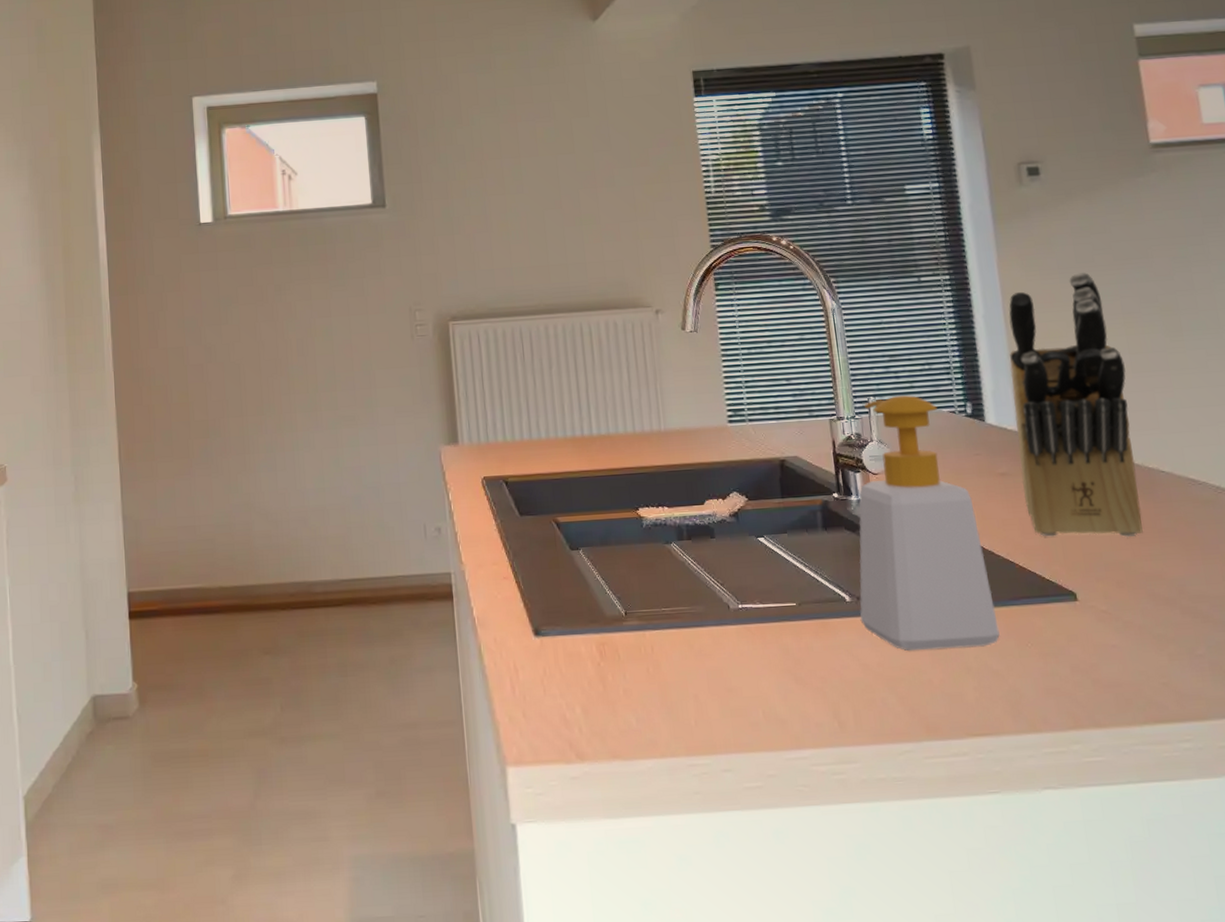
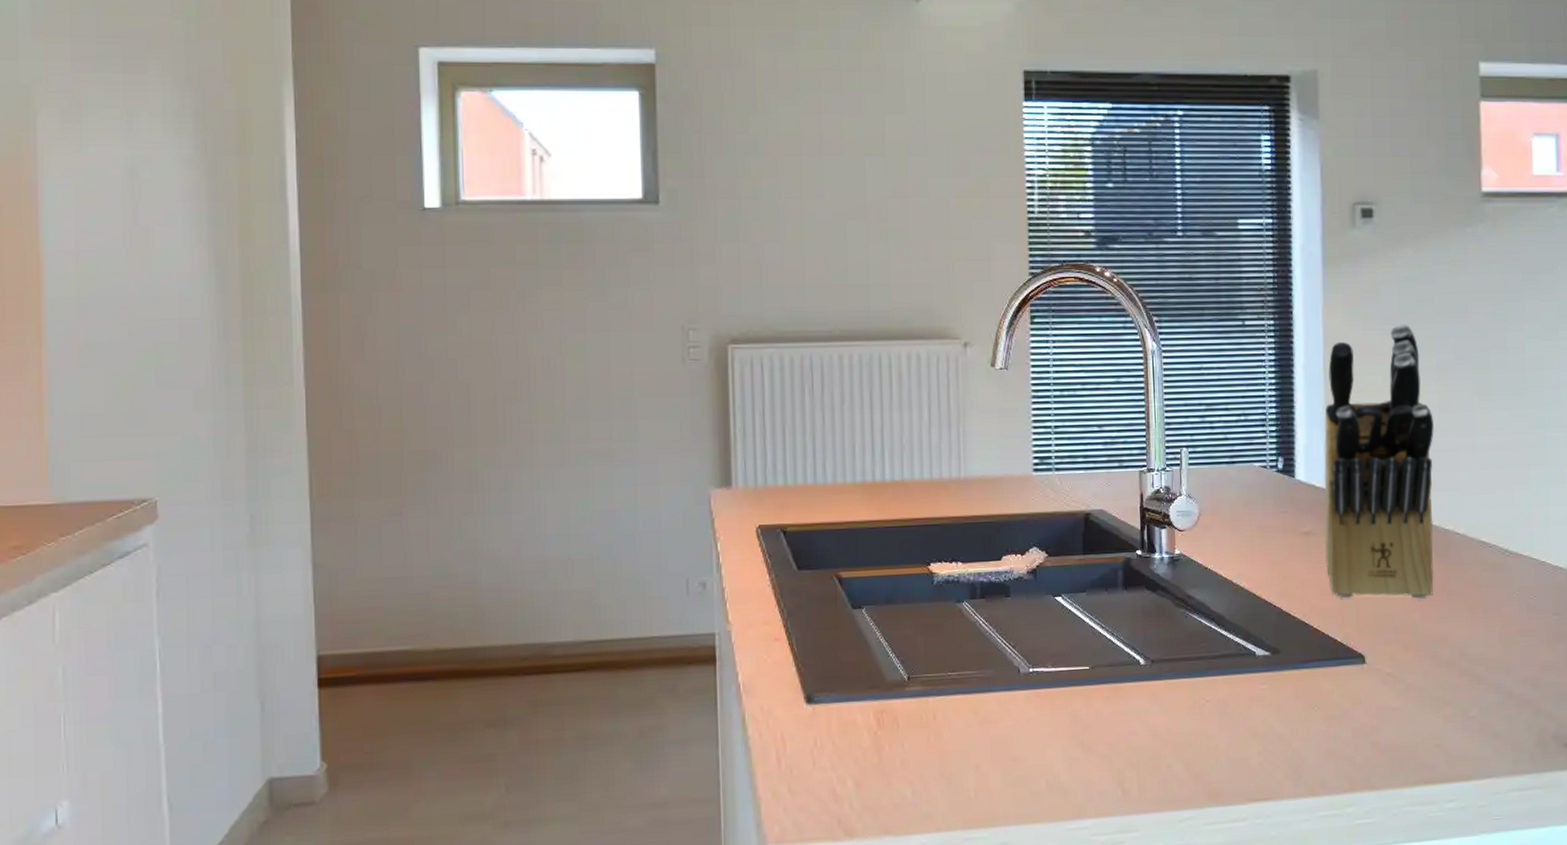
soap bottle: present [858,395,1000,652] -> none [1153,447,1288,716]

